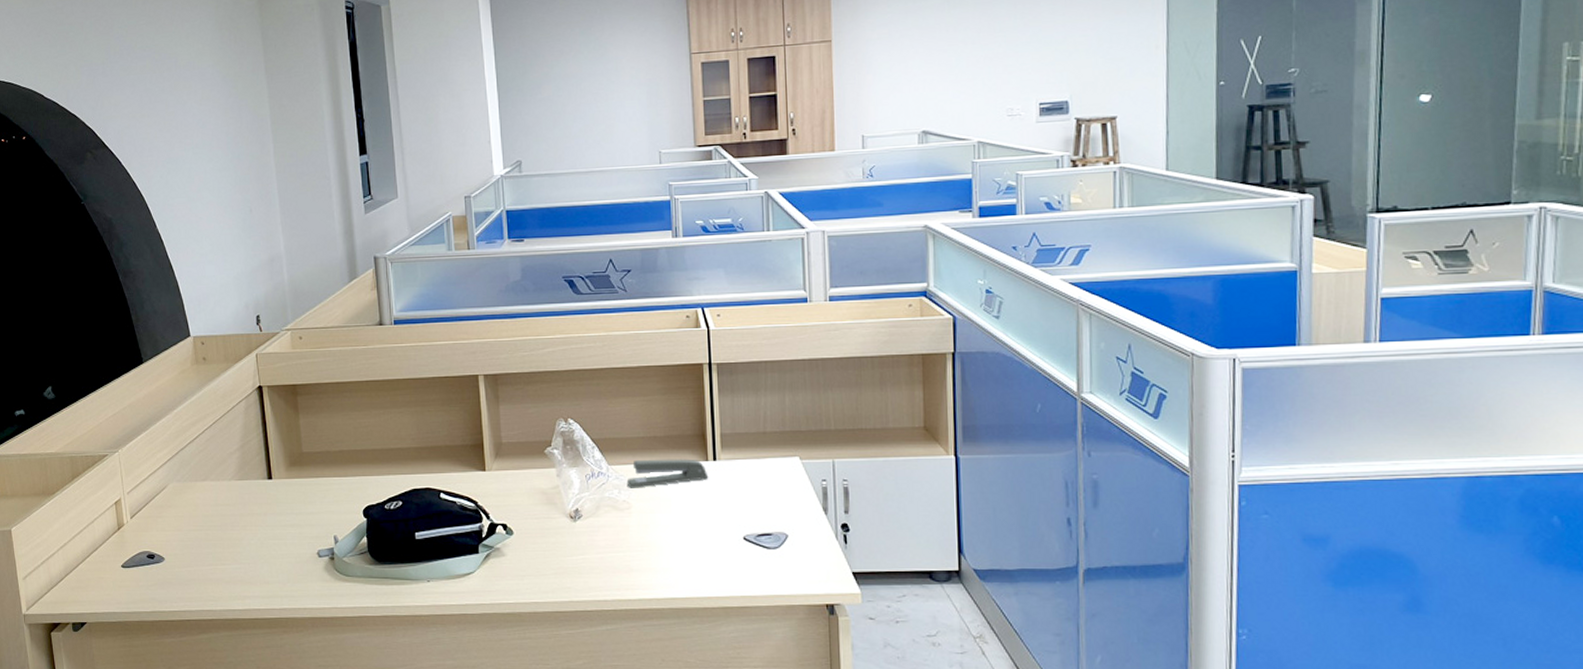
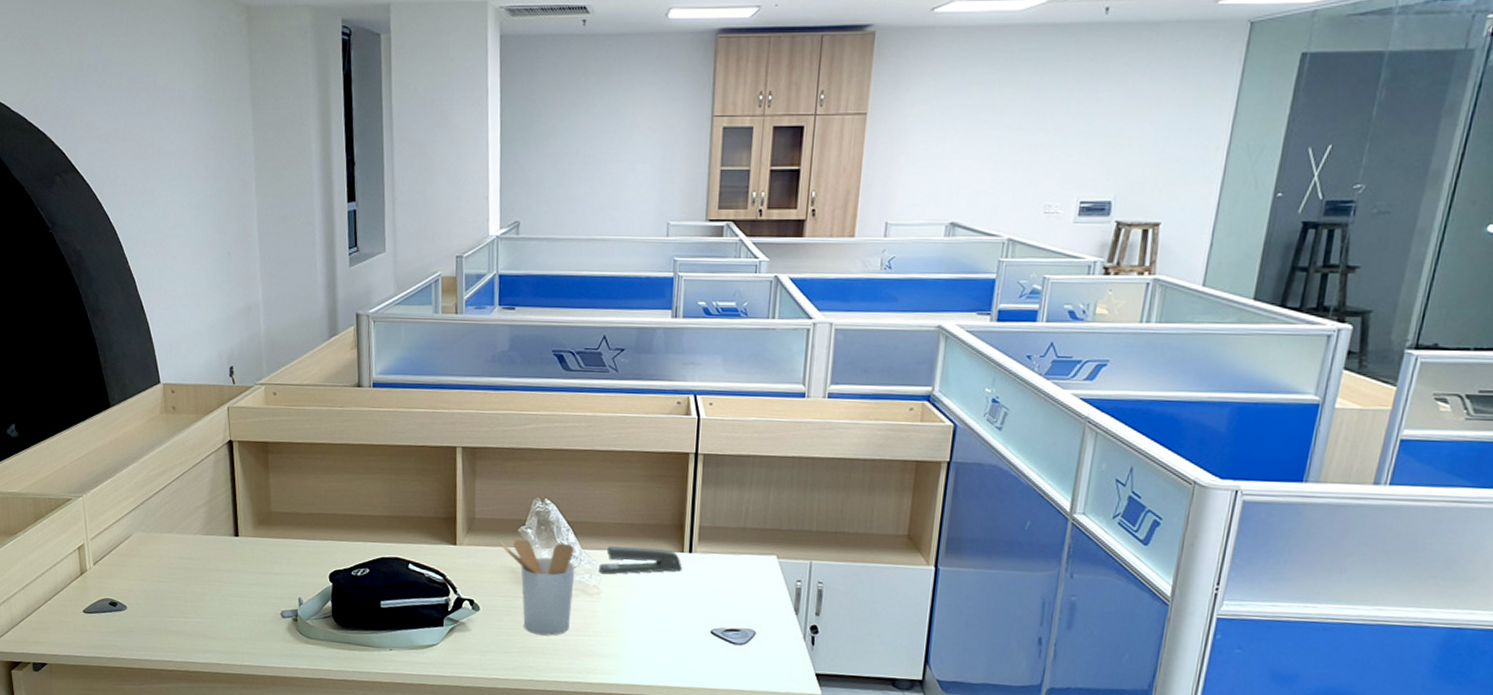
utensil holder: none [528,460,604,555] -> present [499,539,575,636]

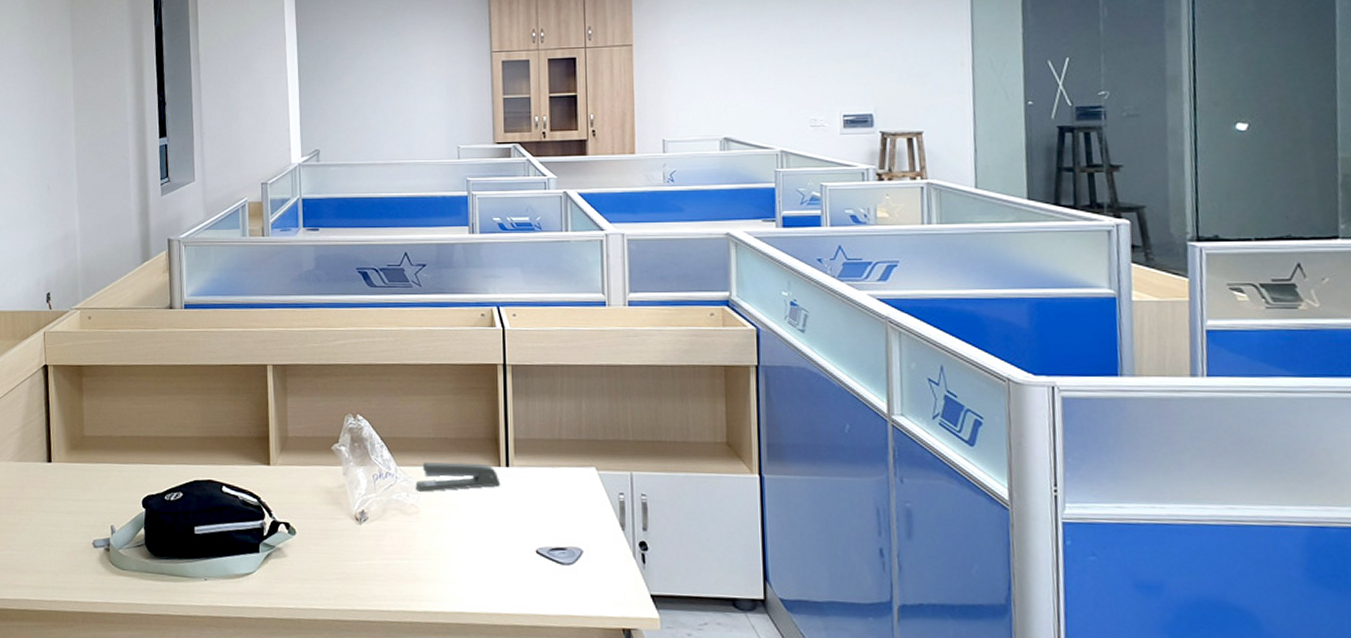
utensil holder: present [499,539,575,636] -> none [313,457,392,560]

